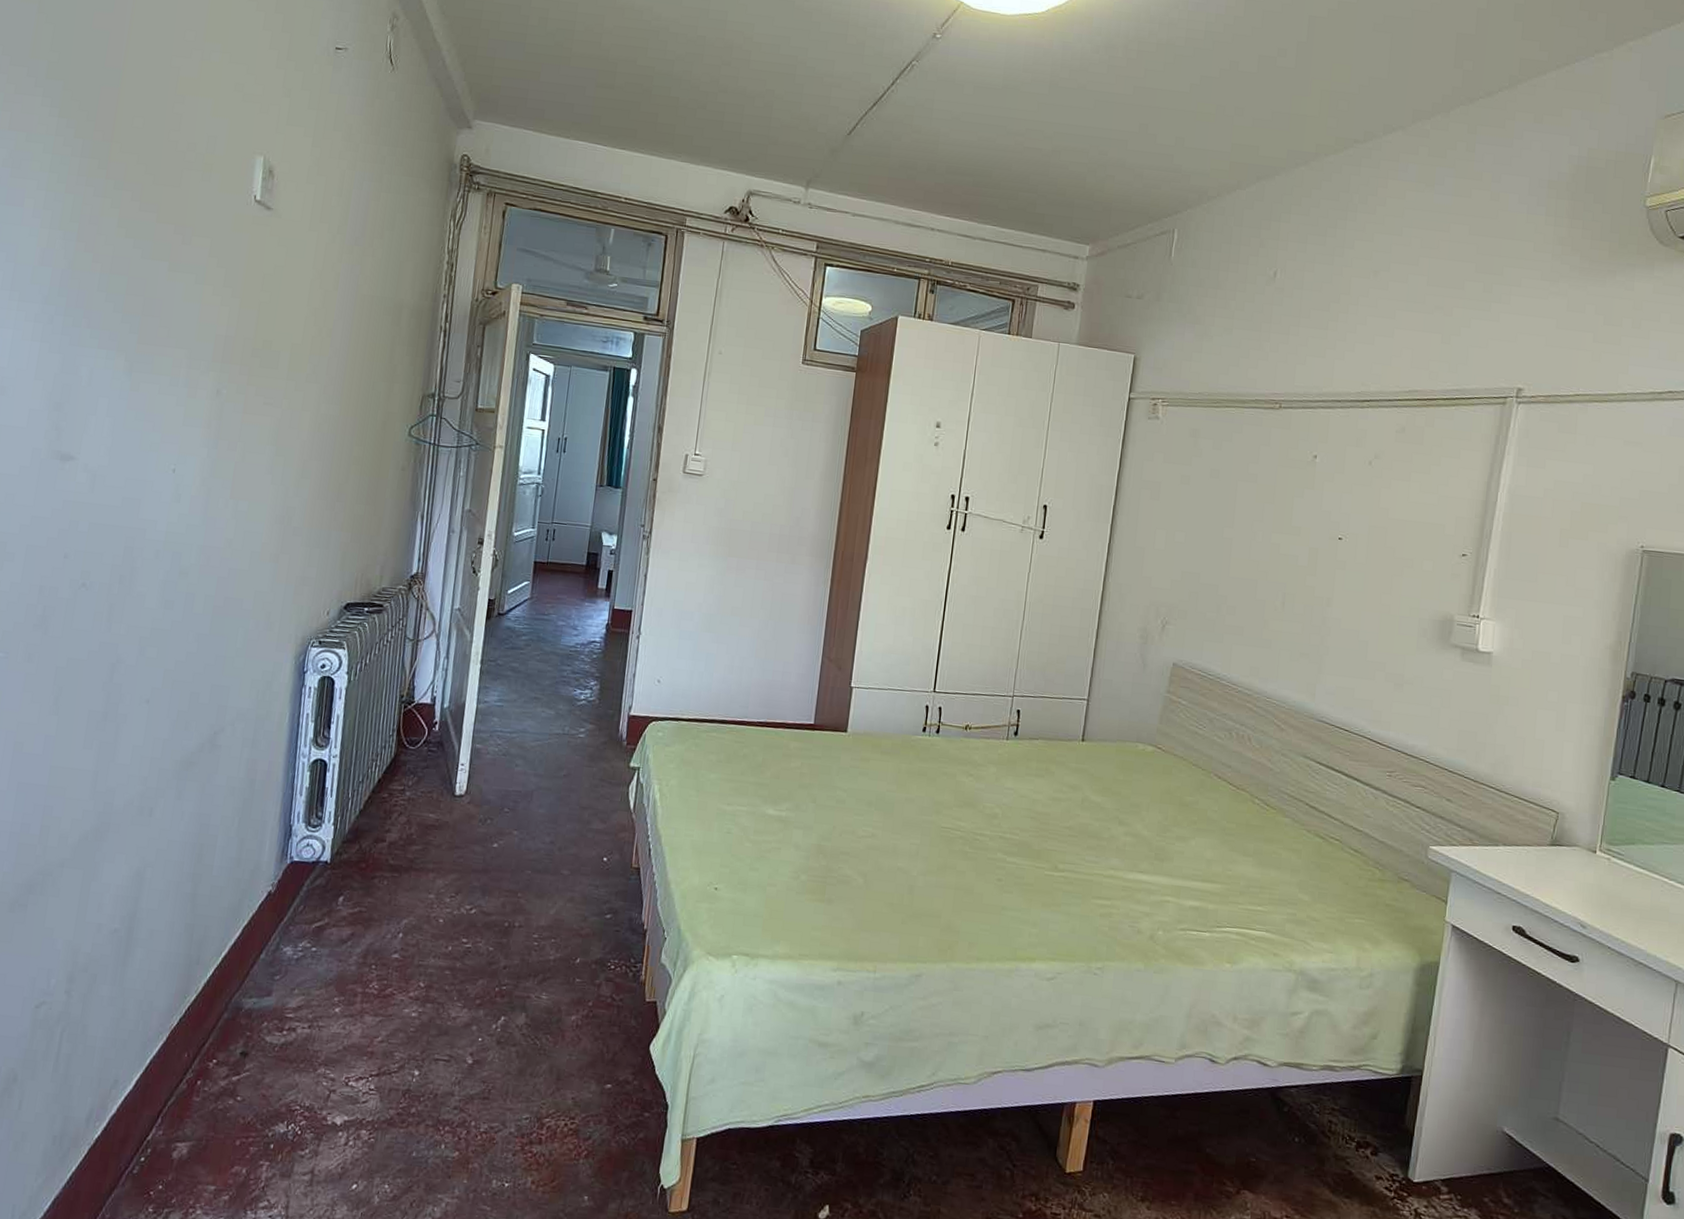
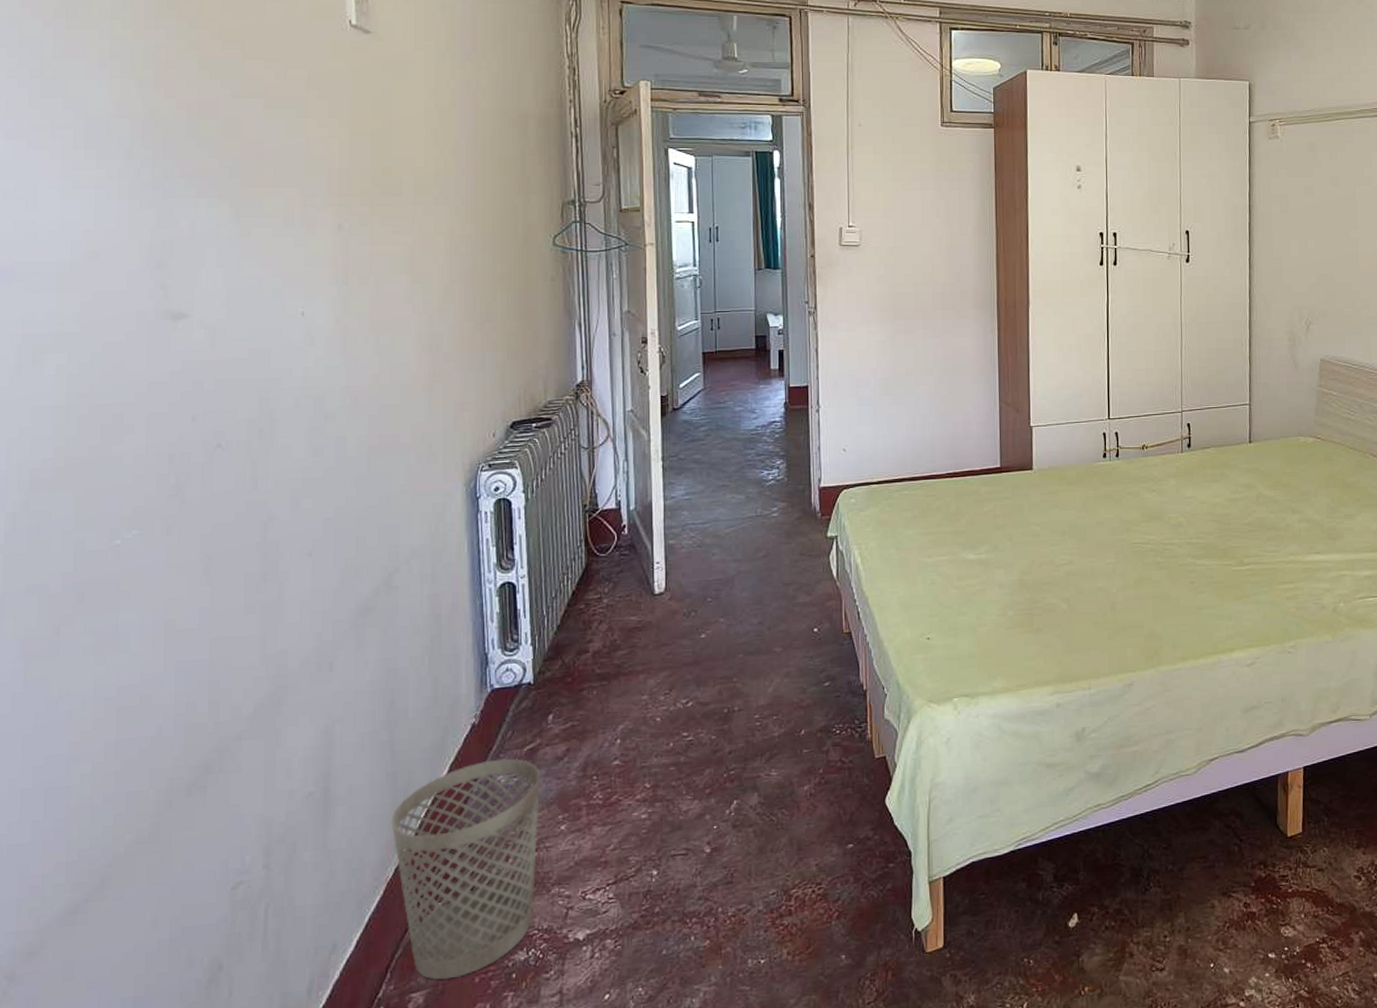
wastebasket: none [182,930,324,1137] -> present [391,758,541,980]

